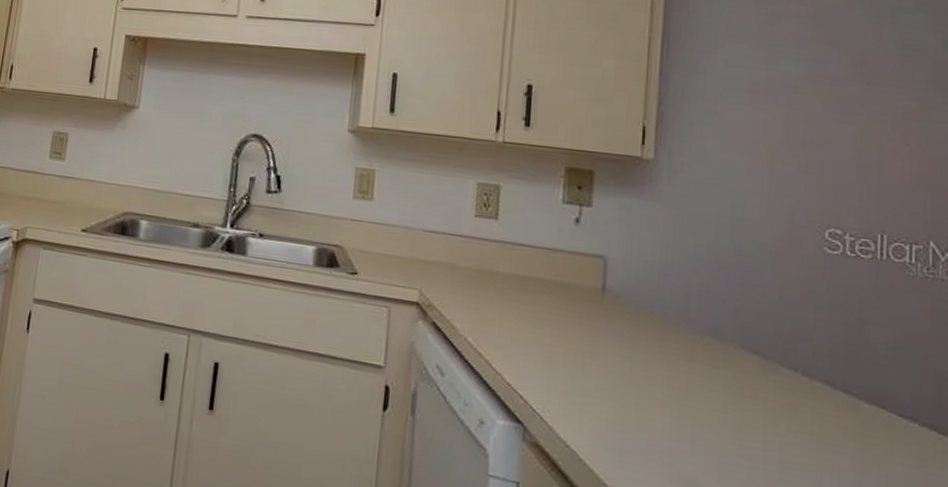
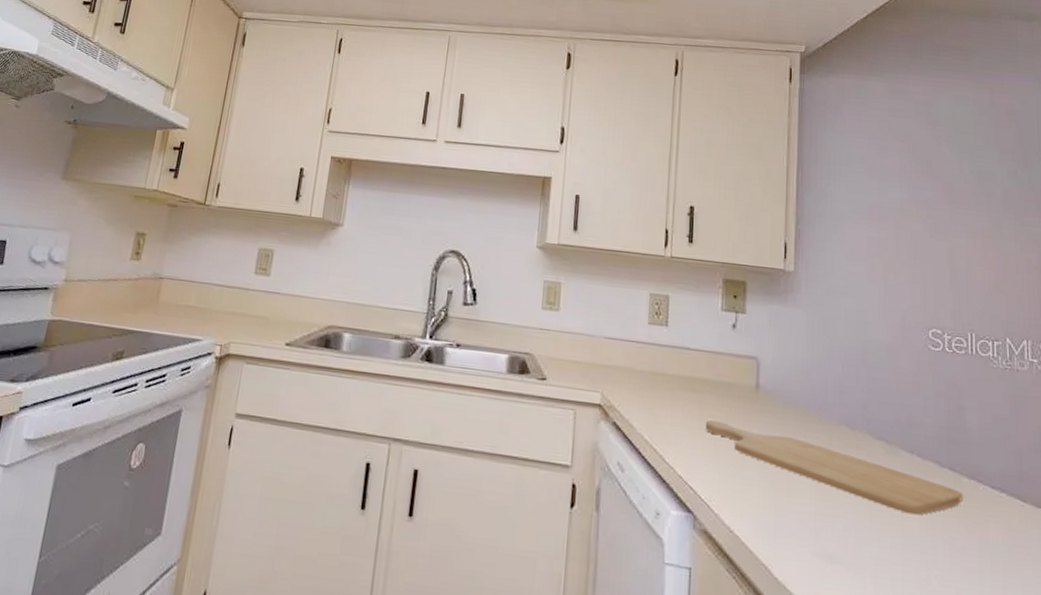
chopping board: none [539,324,861,442] -> present [705,420,964,515]

